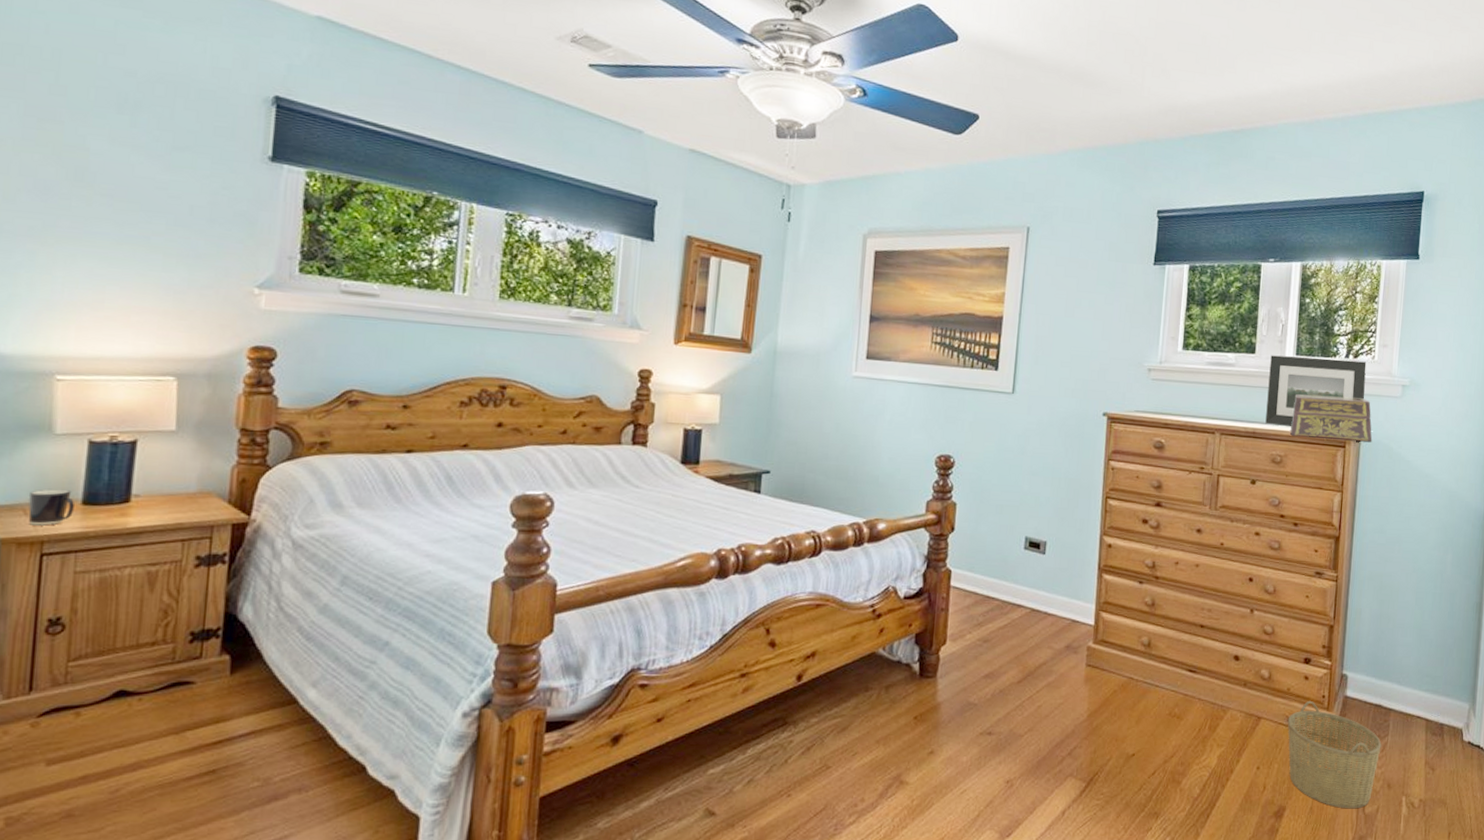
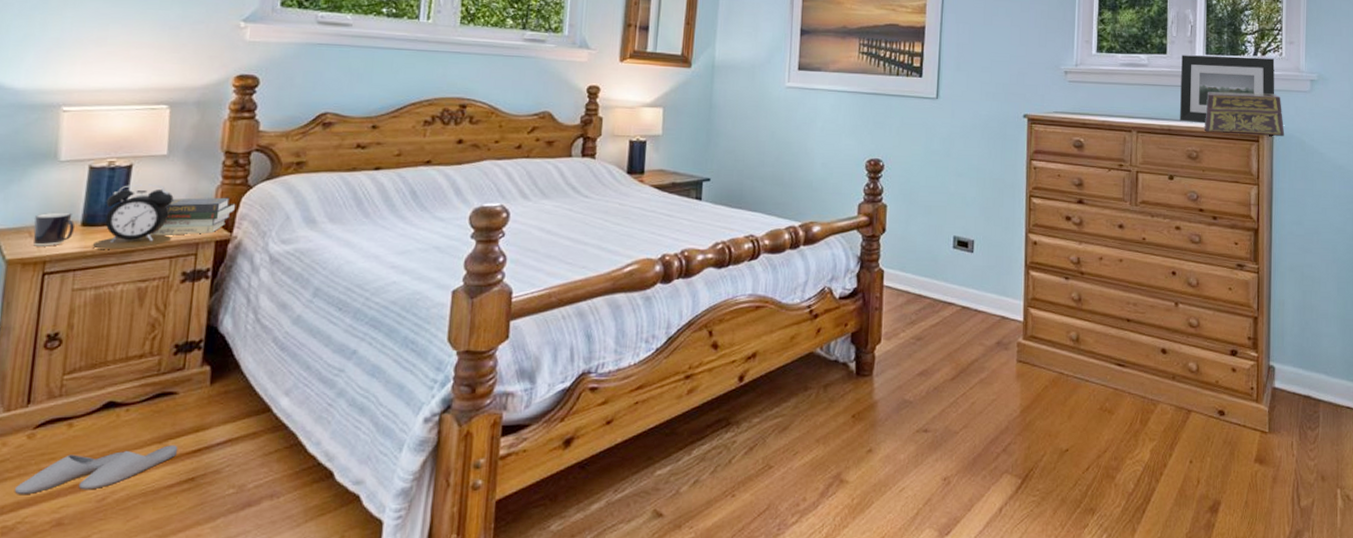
slippers: none [18,736,197,786] -> present [14,445,178,495]
alarm clock: none [94,461,185,531] -> present [92,184,174,249]
books: none [158,477,254,518] -> present [149,197,236,236]
basket: present [1287,700,1382,809] -> none [1217,392,1313,503]

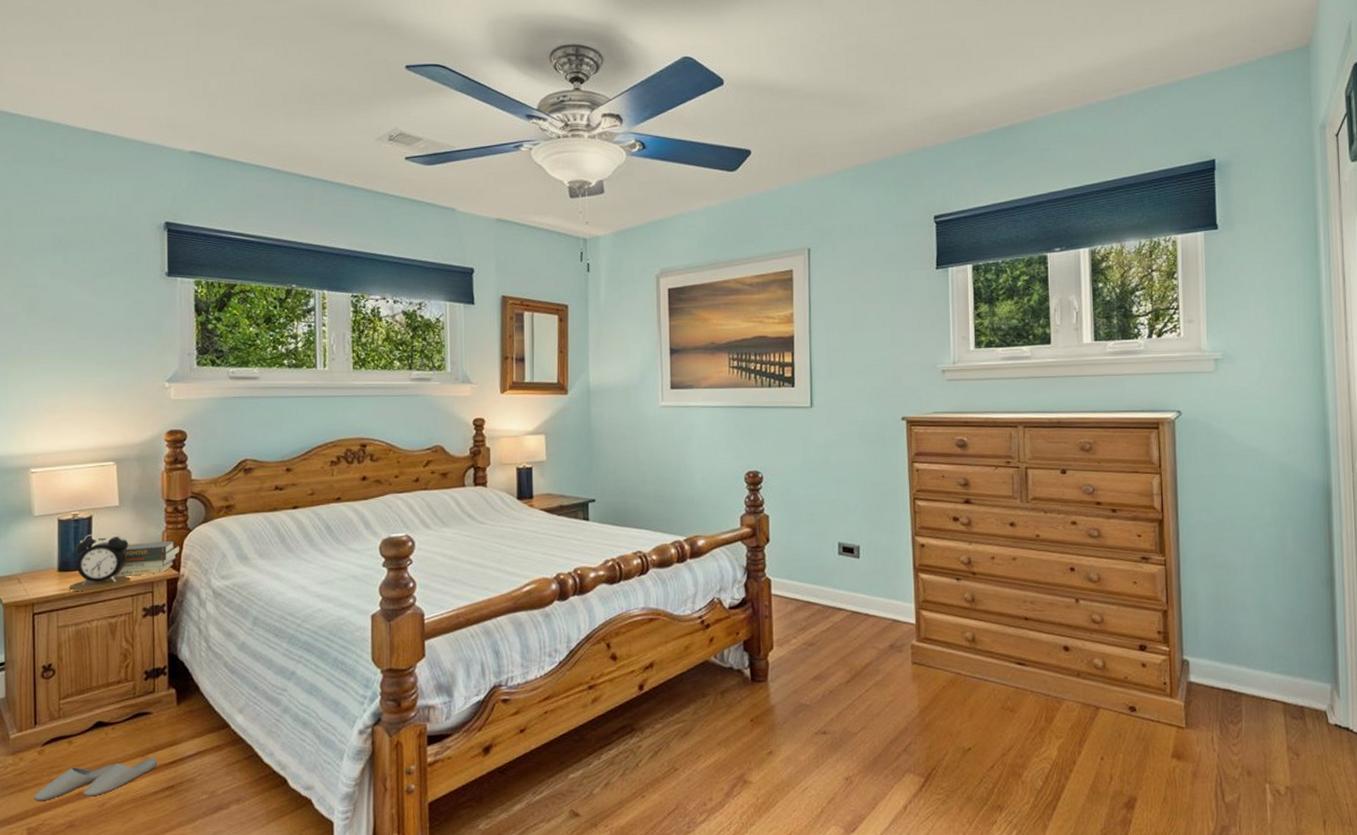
mug: present [33,212,75,247] -> none [20,560,52,591]
picture frame: present [1180,55,1275,123] -> none [1067,340,1173,413]
decorative box: present [1205,92,1285,136] -> none [1097,377,1188,423]

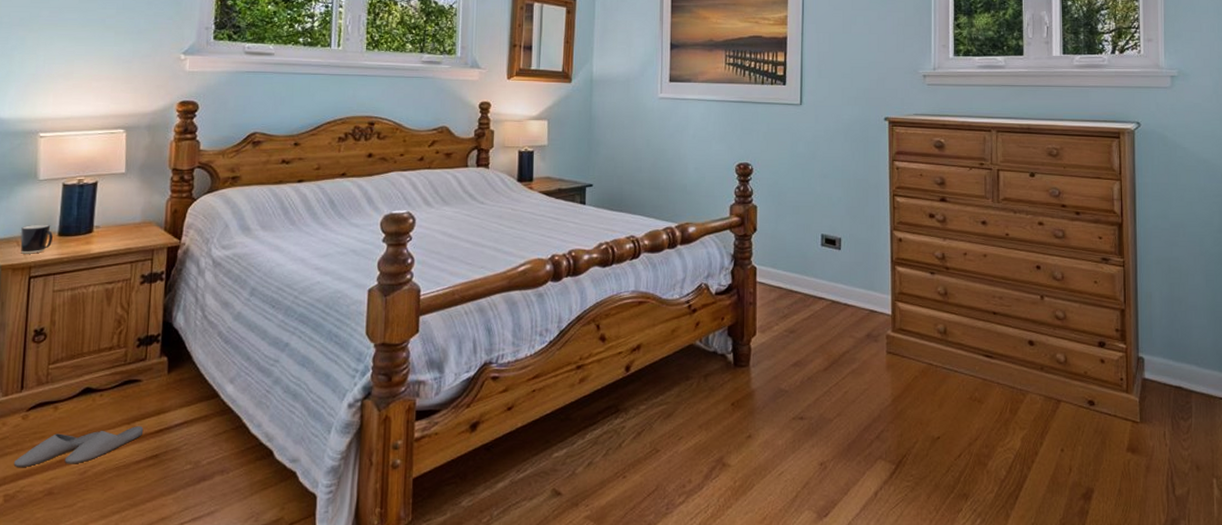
mug: none [20,560,52,591] -> present [20,224,53,254]
alarm clock: present [68,532,132,591] -> none [67,198,132,256]
books: present [112,540,180,578] -> none [113,209,183,244]

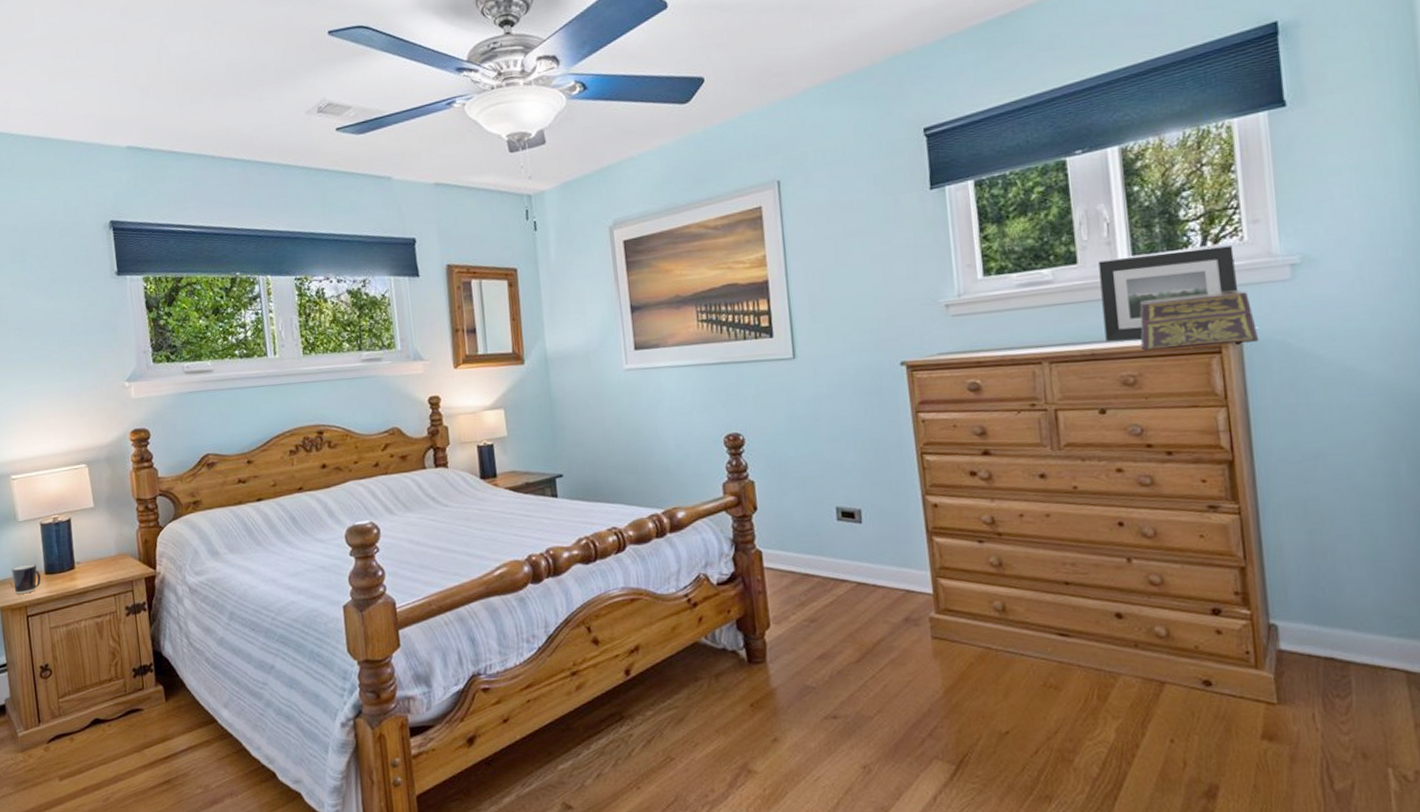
slippers: present [13,426,144,468] -> none [44,753,153,797]
picture frame: none [1038,55,1134,121] -> present [1098,245,1237,343]
decorative box: none [1064,90,1146,132] -> present [1139,290,1259,352]

